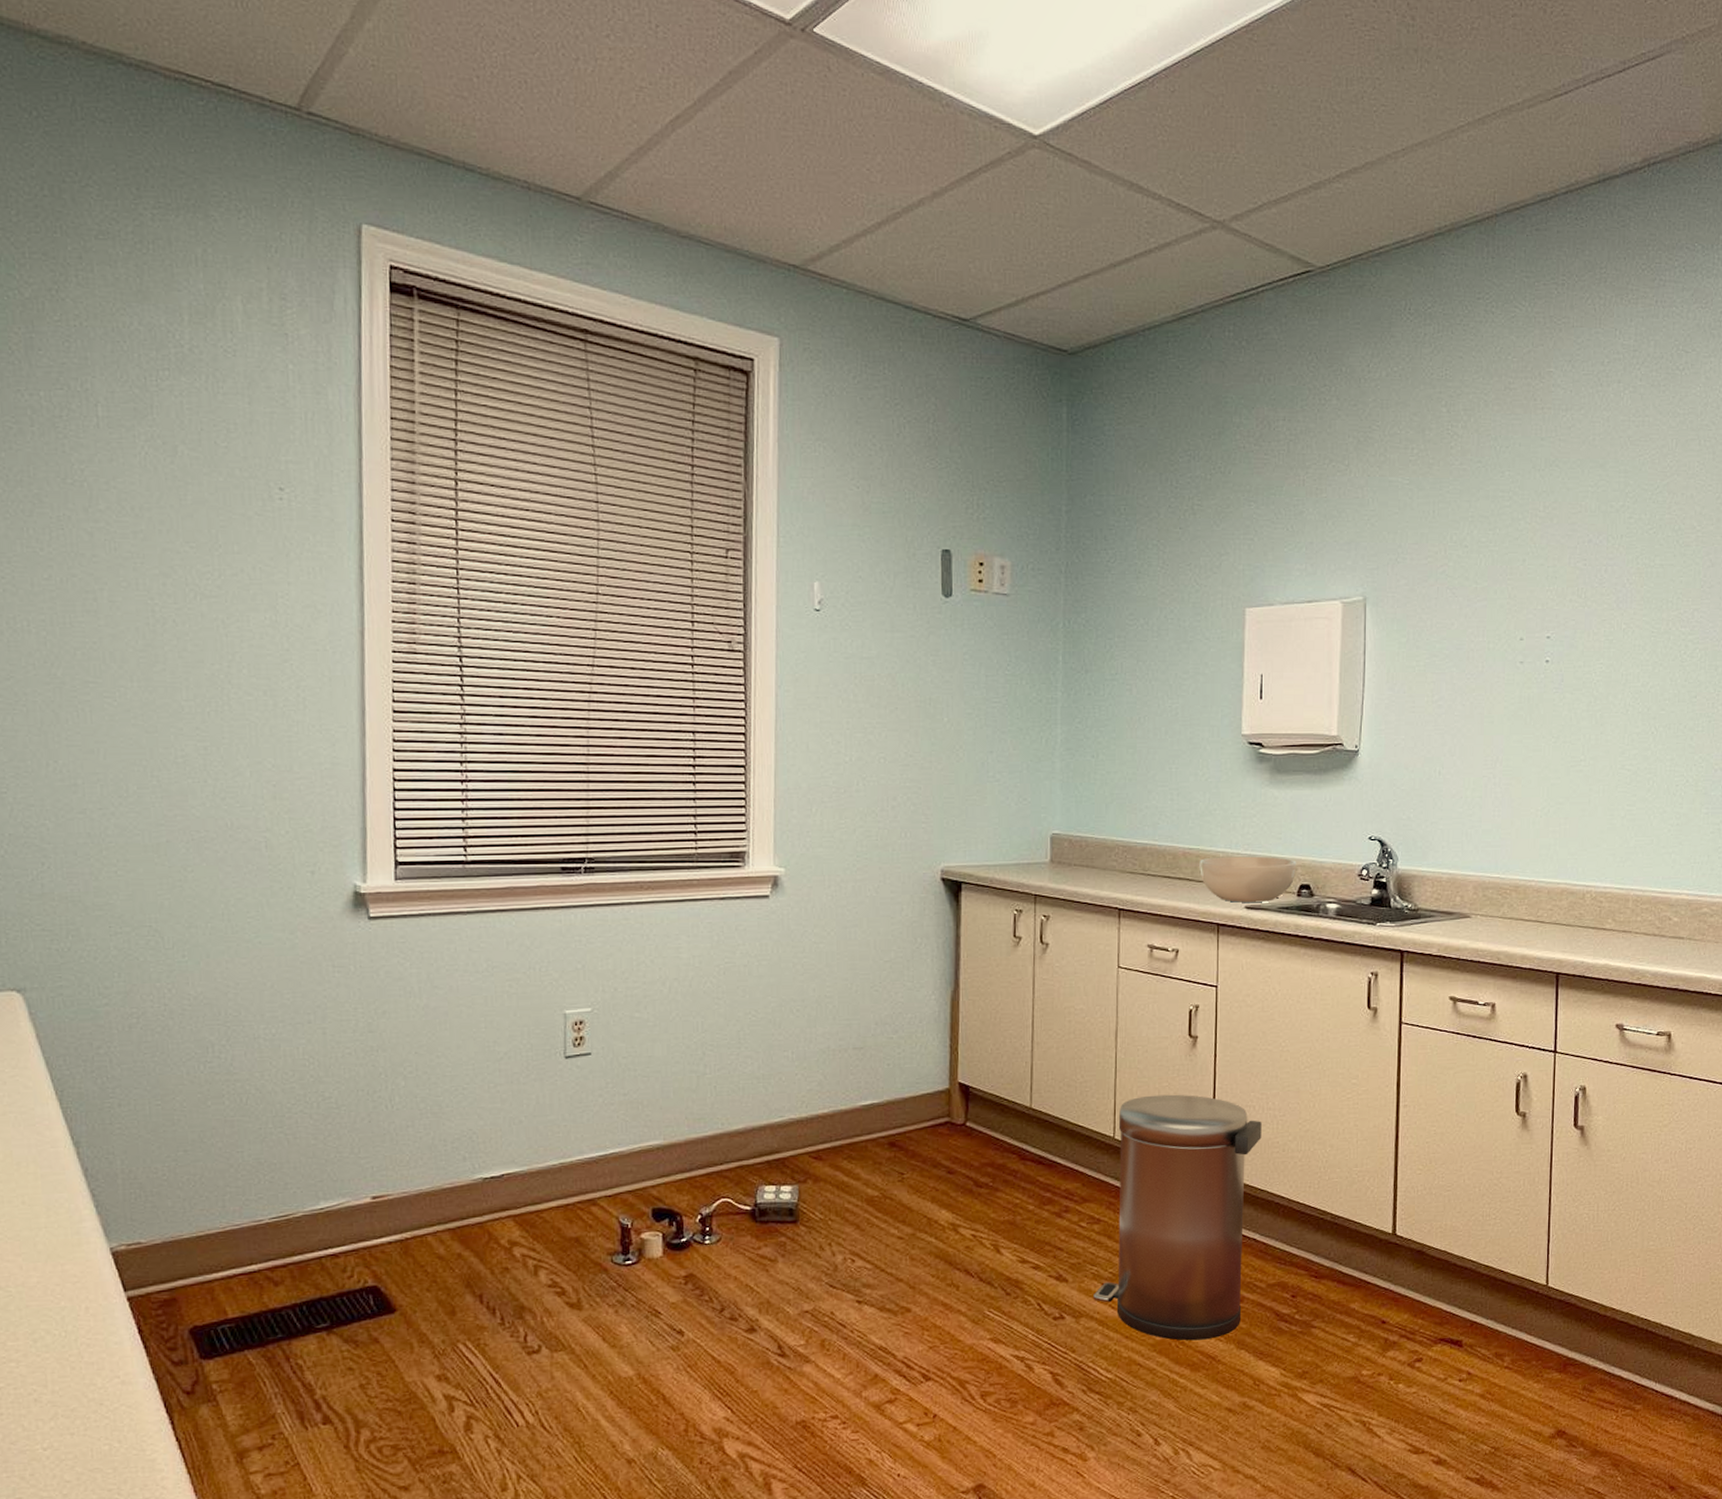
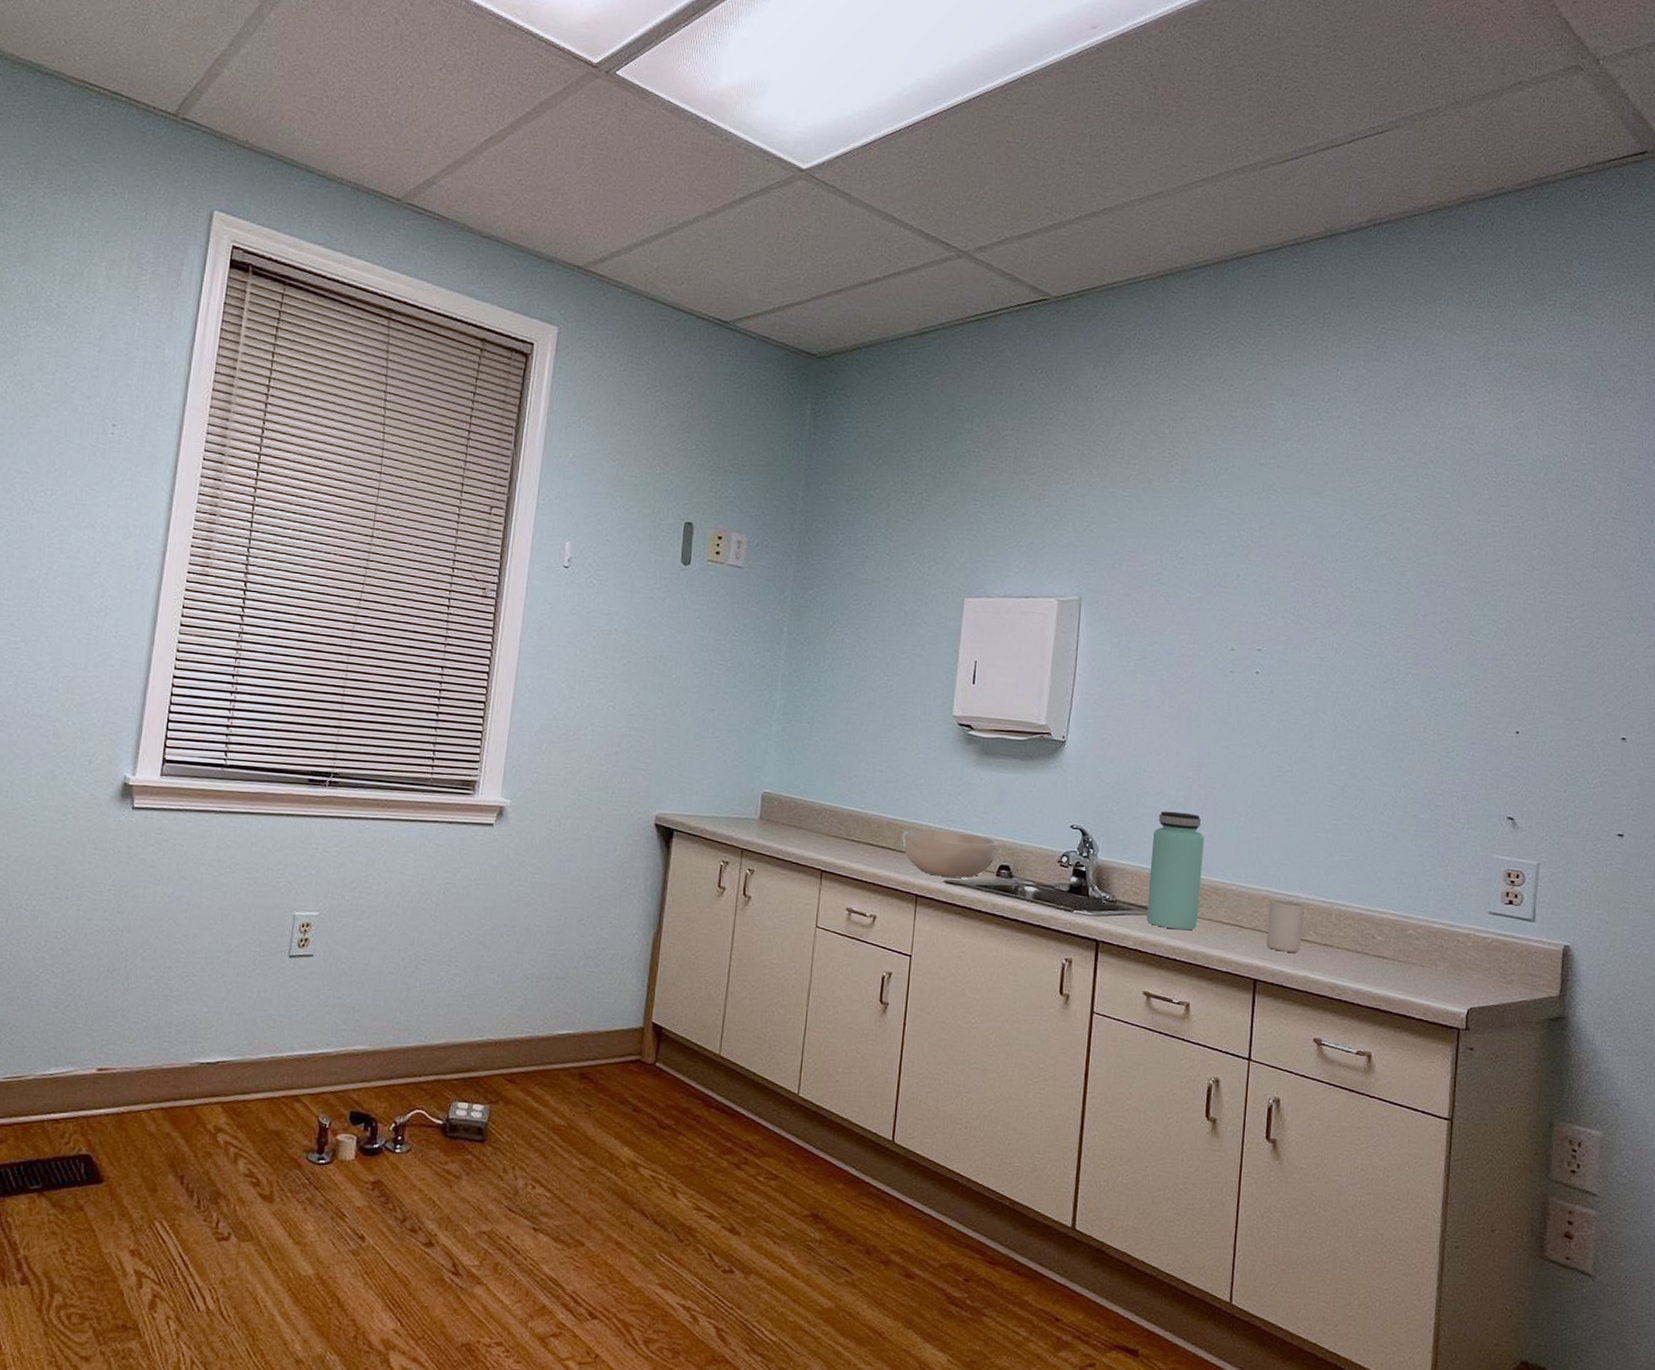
pedal bin: present [1093,1094,1262,1341] -> none [764,1056,946,1314]
bottle: none [1449,812,1502,932] -> present [1146,811,1204,931]
cup: none [1566,891,1602,943] -> present [1266,899,1304,953]

